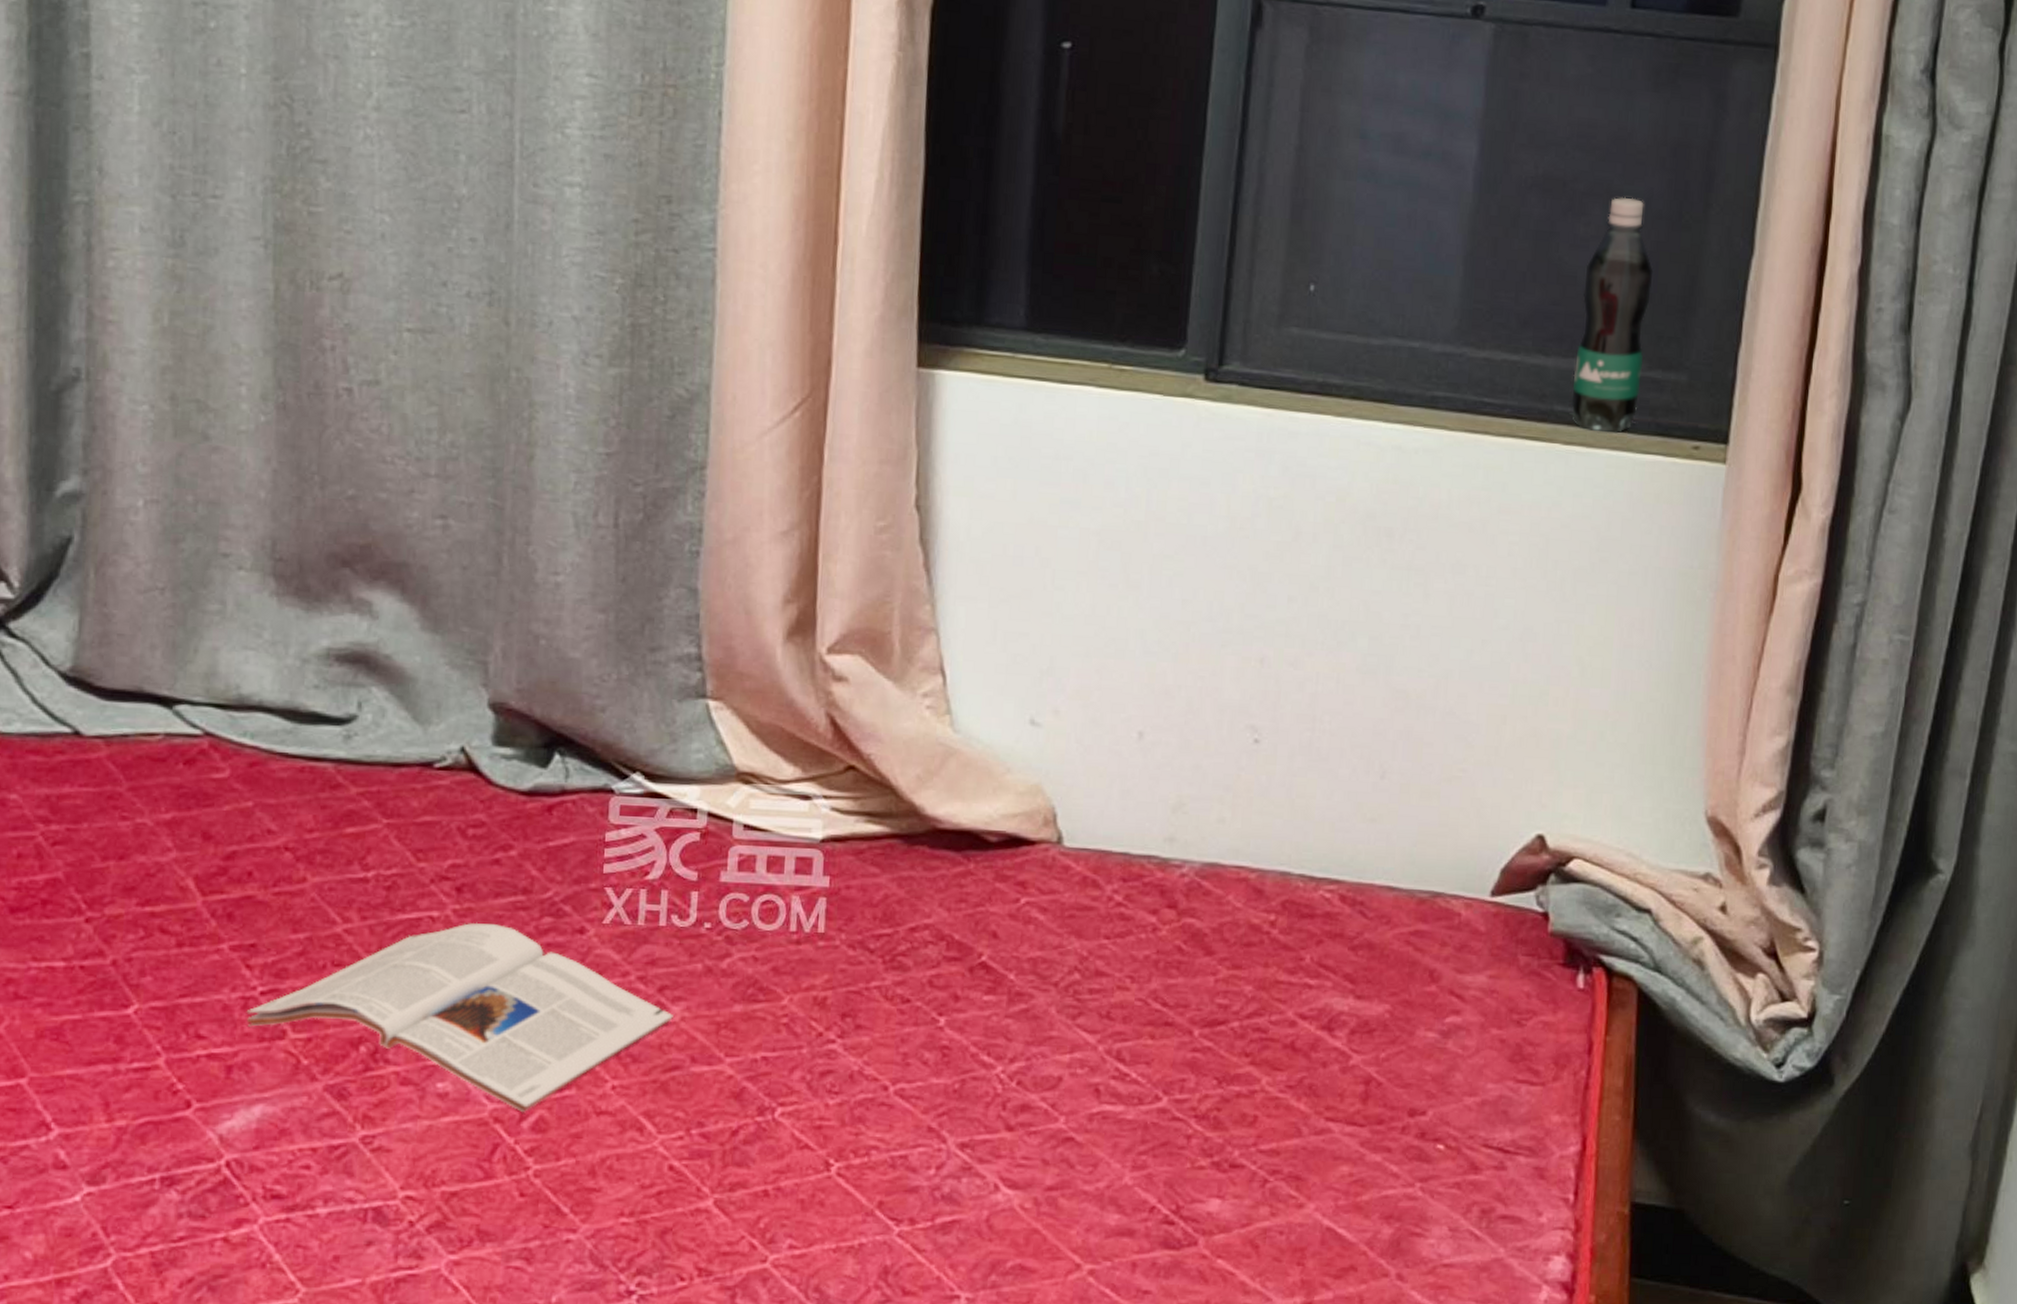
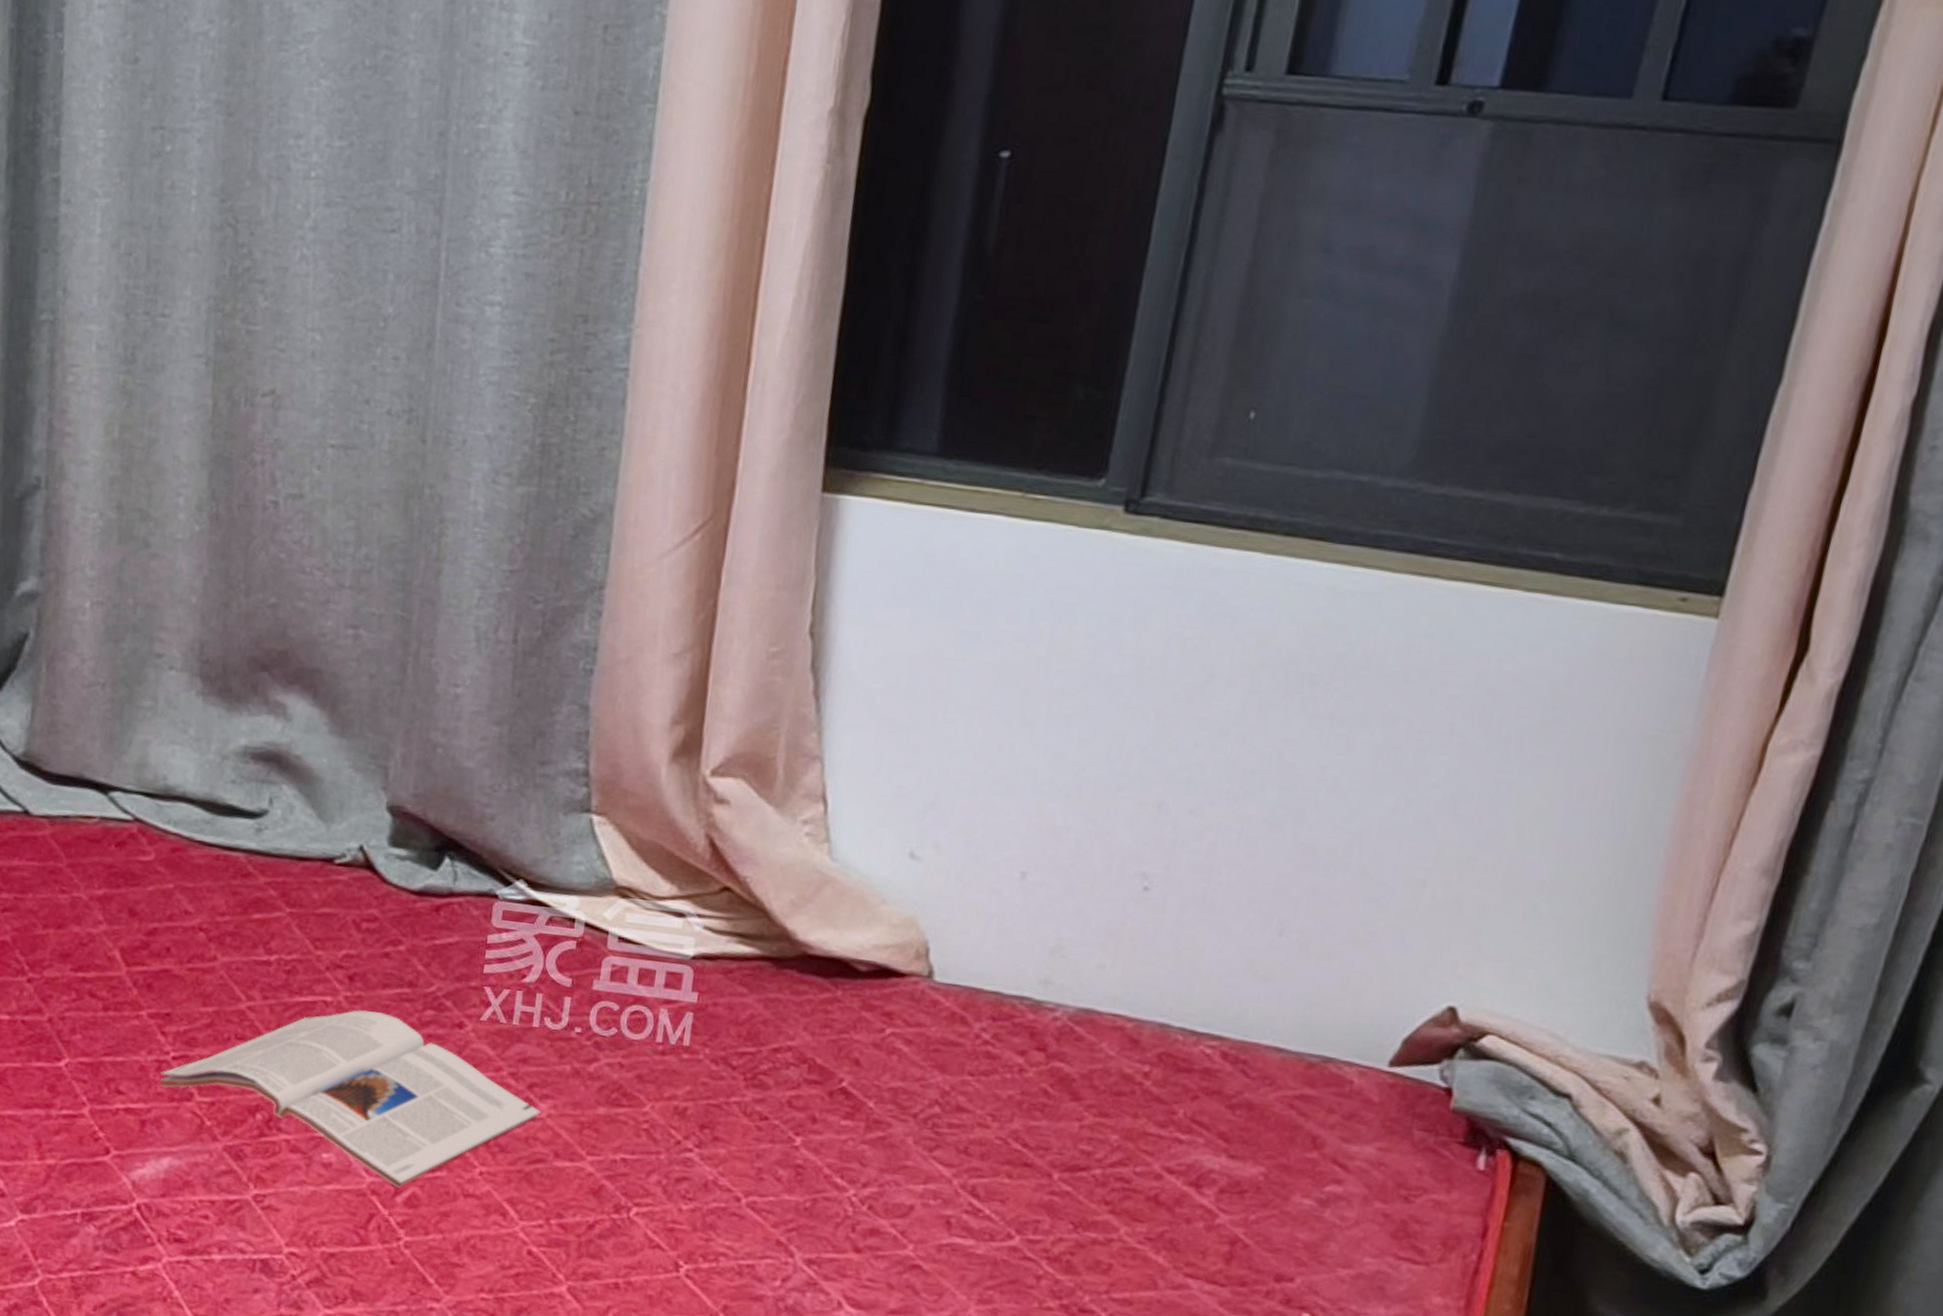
bottle: present [1571,197,1654,433] -> none [1539,317,1655,580]

